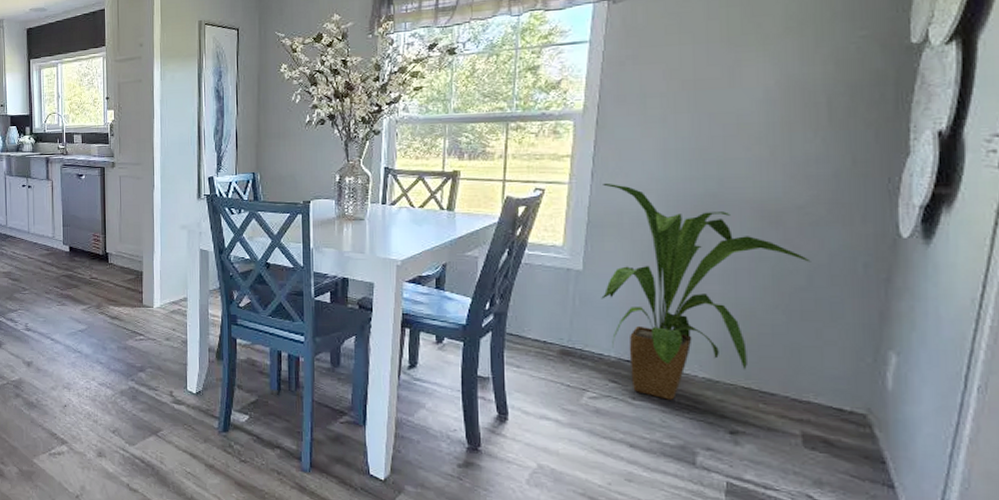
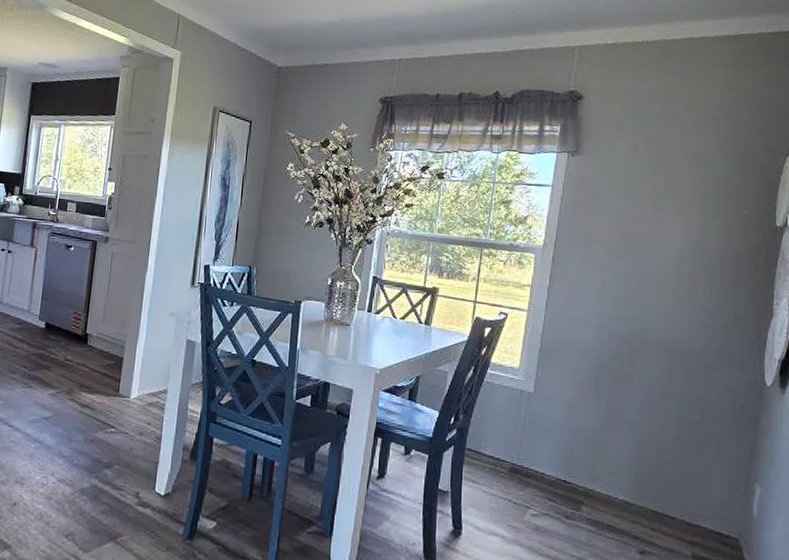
house plant: present [601,183,811,400] -> none [547,313,704,520]

